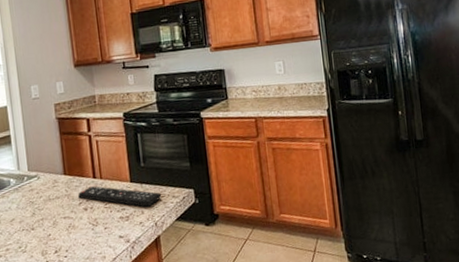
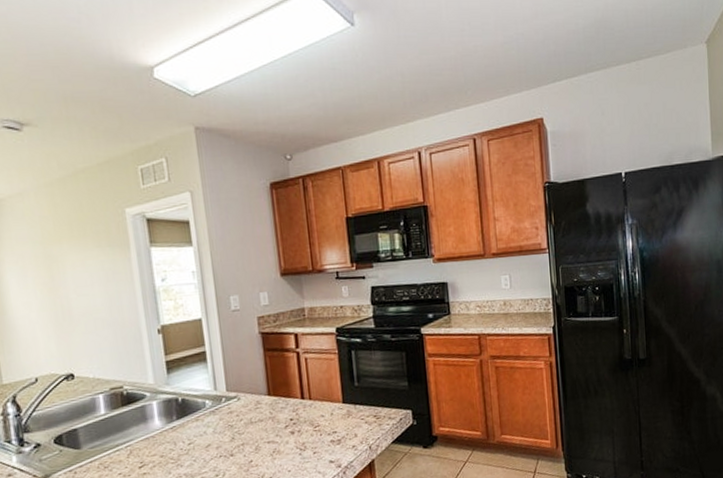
remote control: present [78,186,161,207] -> none [284,407,376,430]

